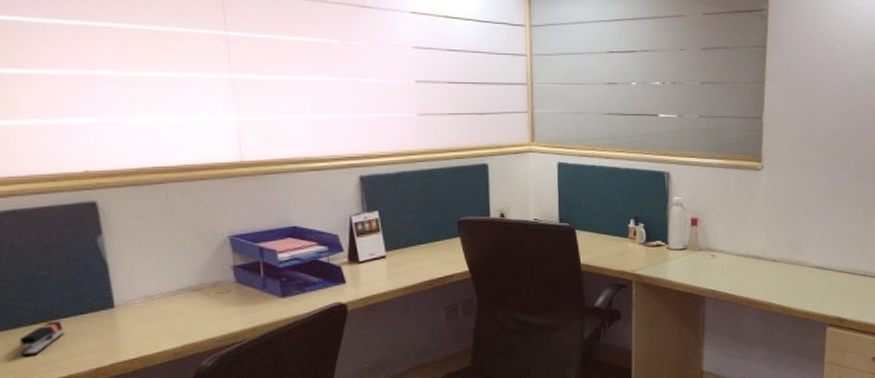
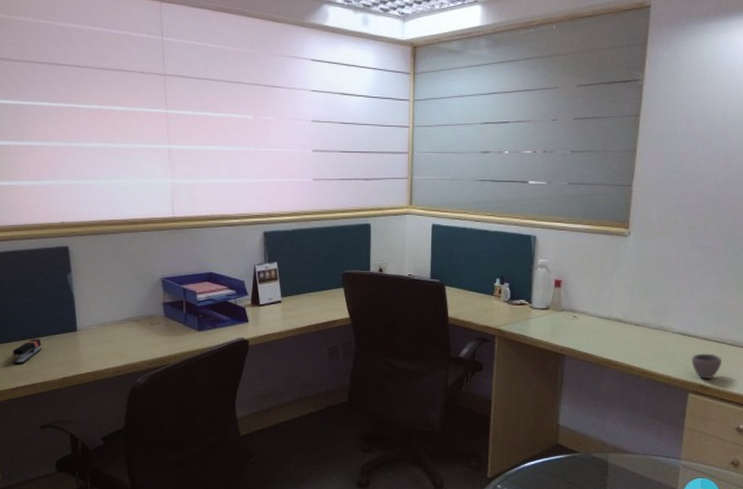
cup: none [828,285,856,311] -> present [691,353,722,378]

